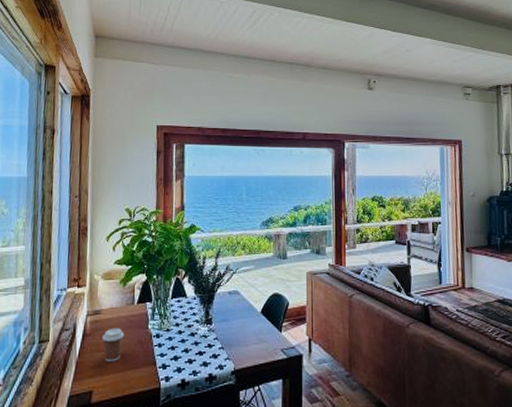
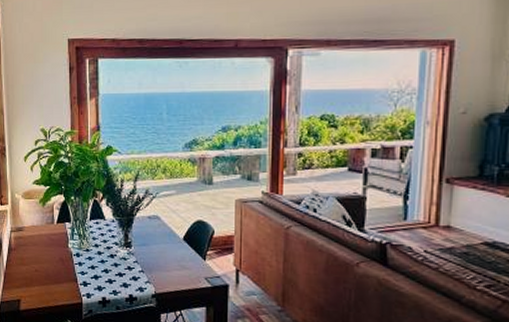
coffee cup: present [101,328,124,362] -> none [25,244,46,276]

